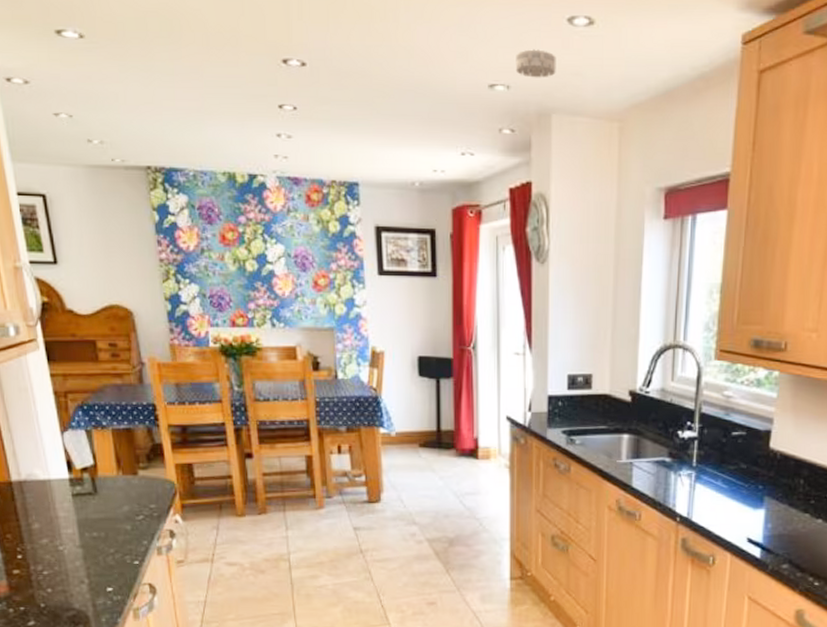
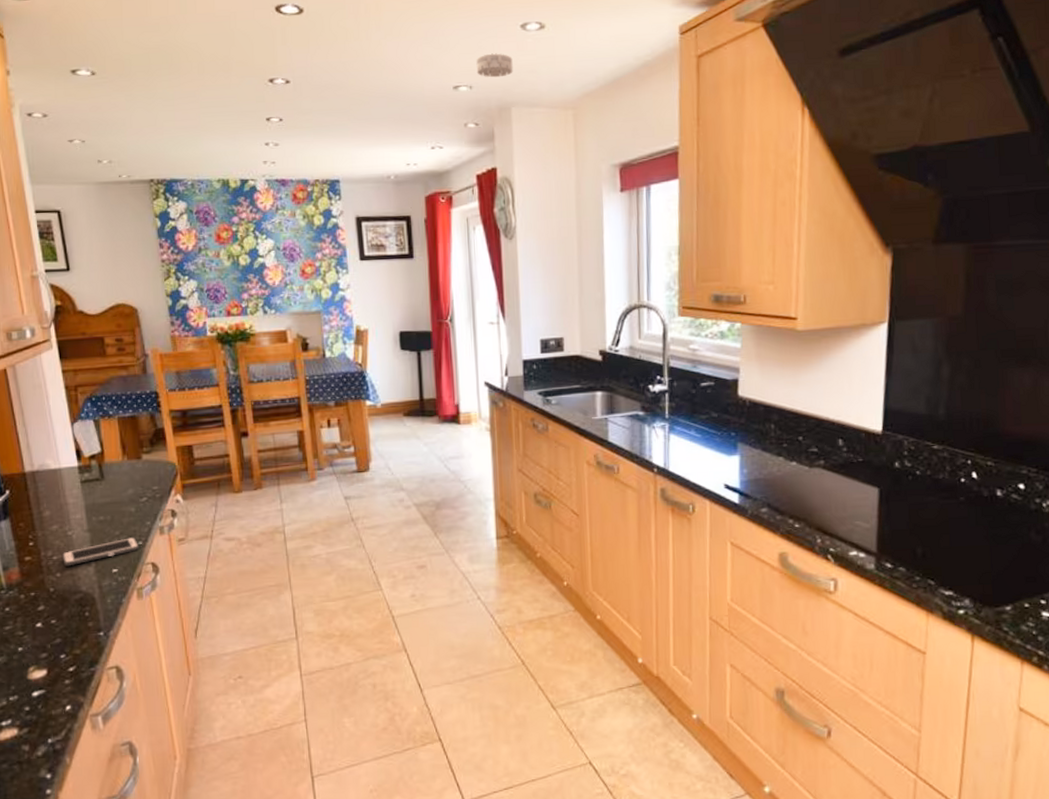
cell phone: none [53,556,136,582] -> present [62,537,140,567]

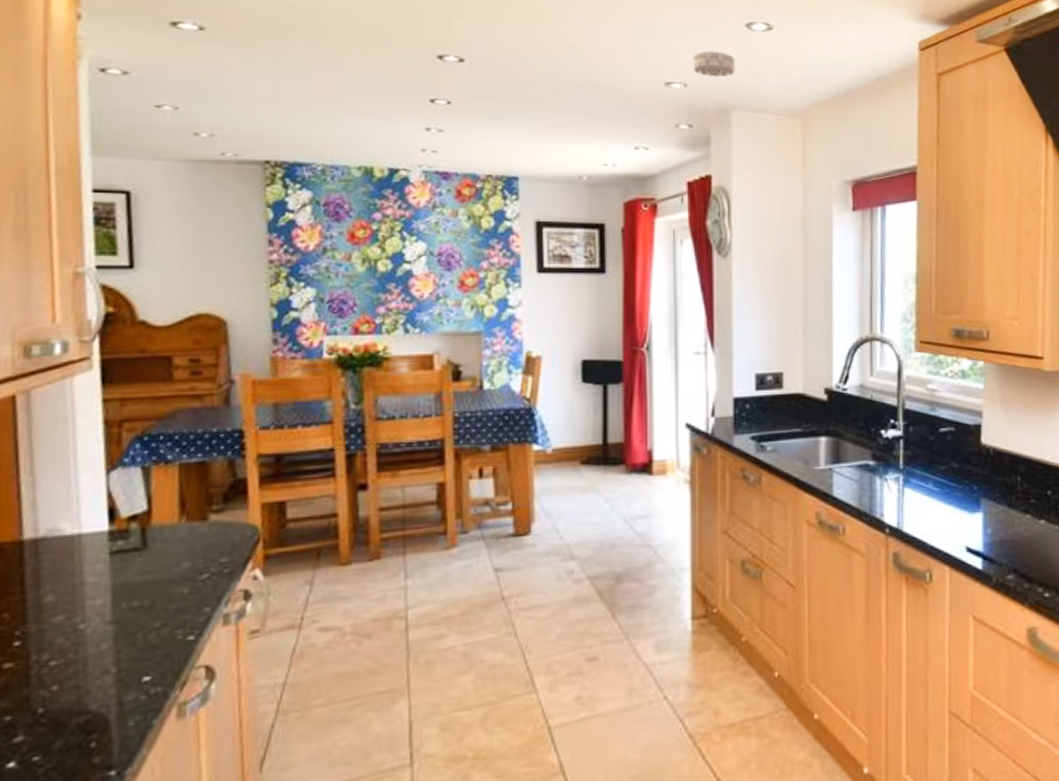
cell phone: present [62,537,140,567] -> none [65,630,190,676]

